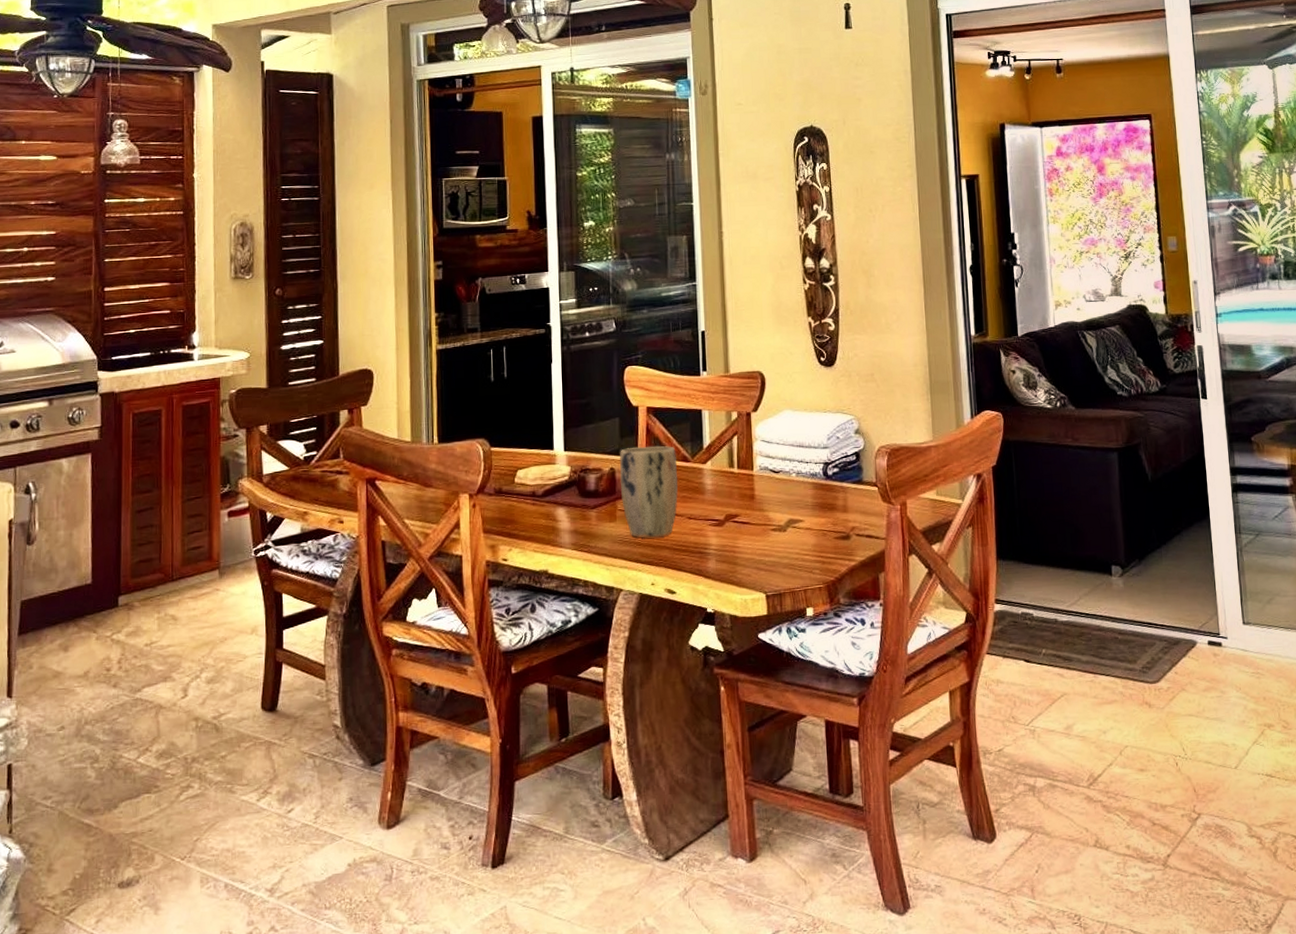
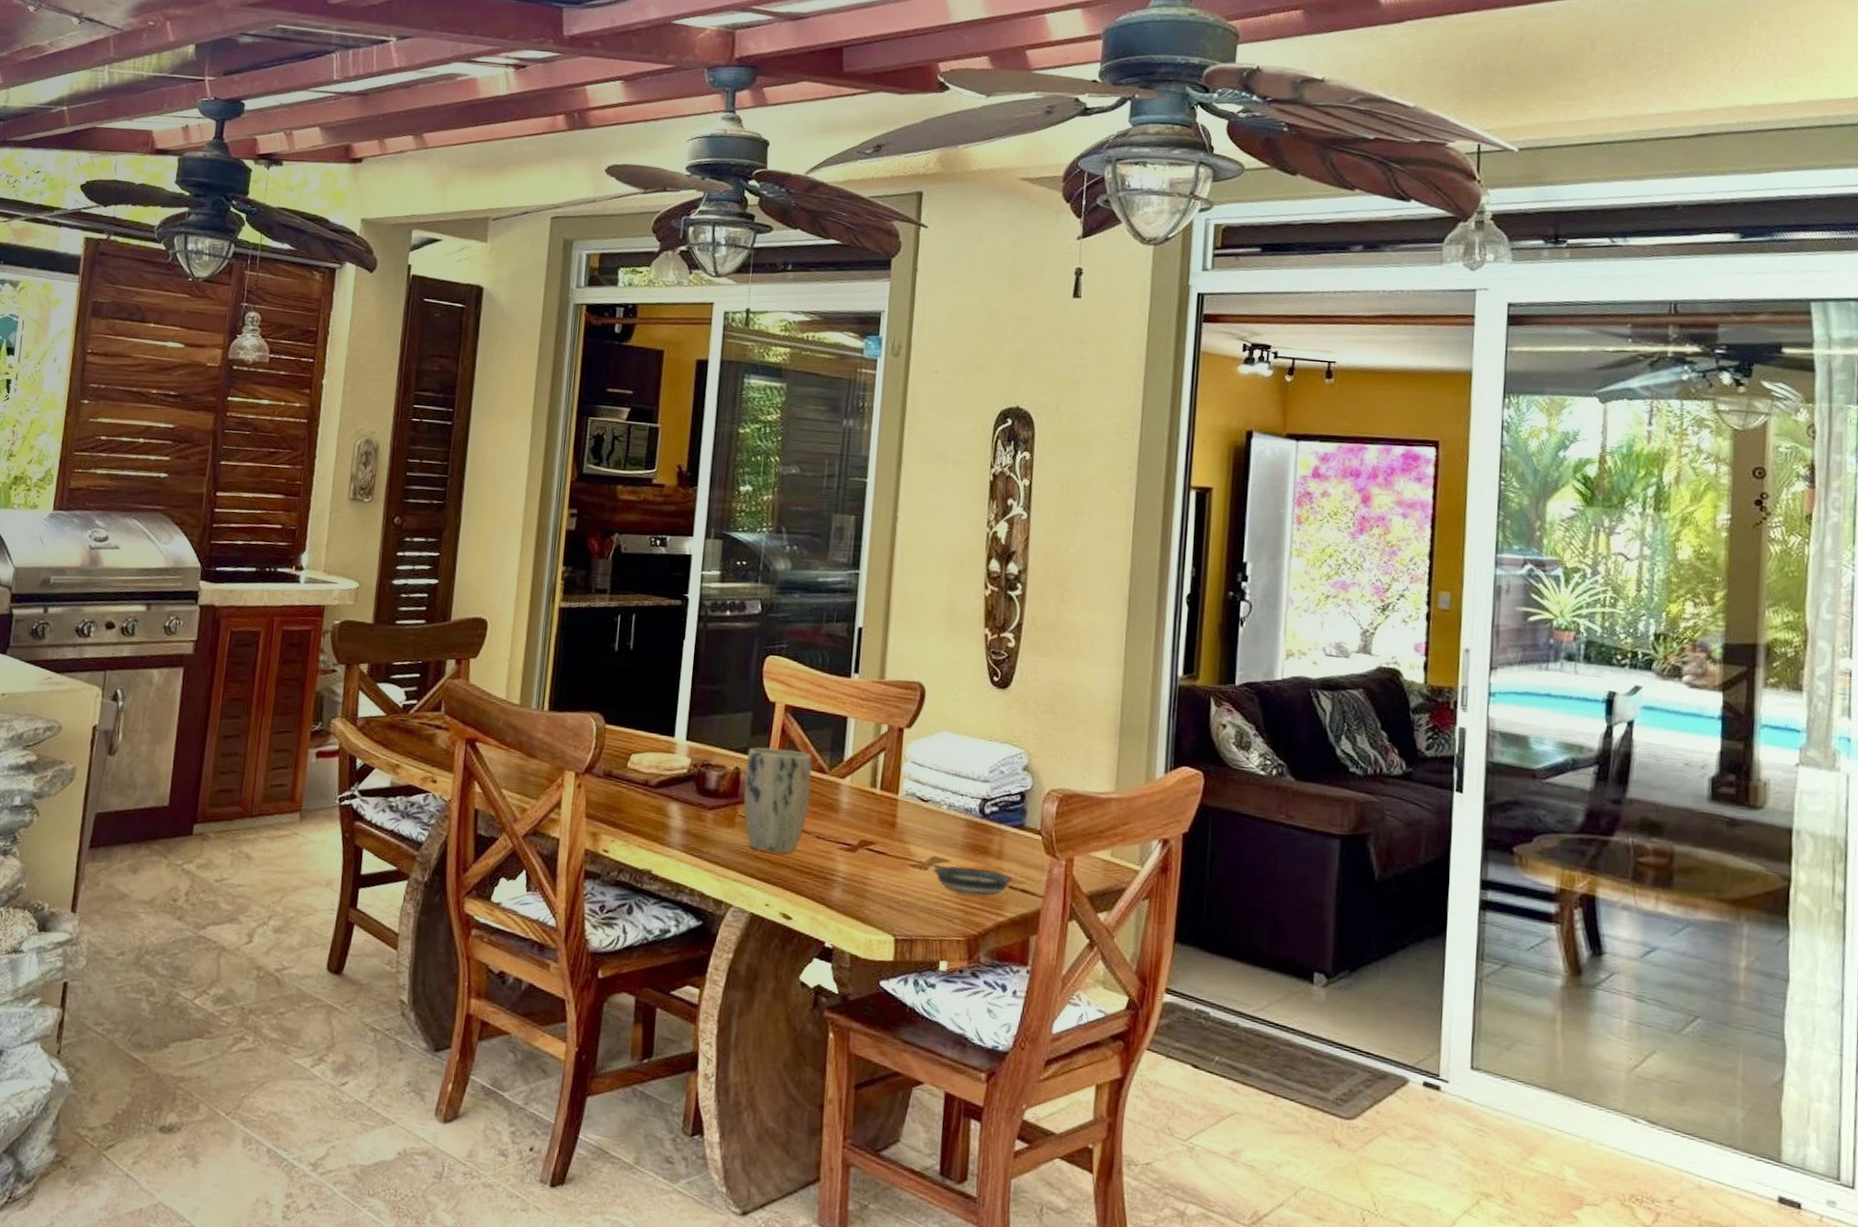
saucer: none [791,523,858,548] -> present [933,866,1013,897]

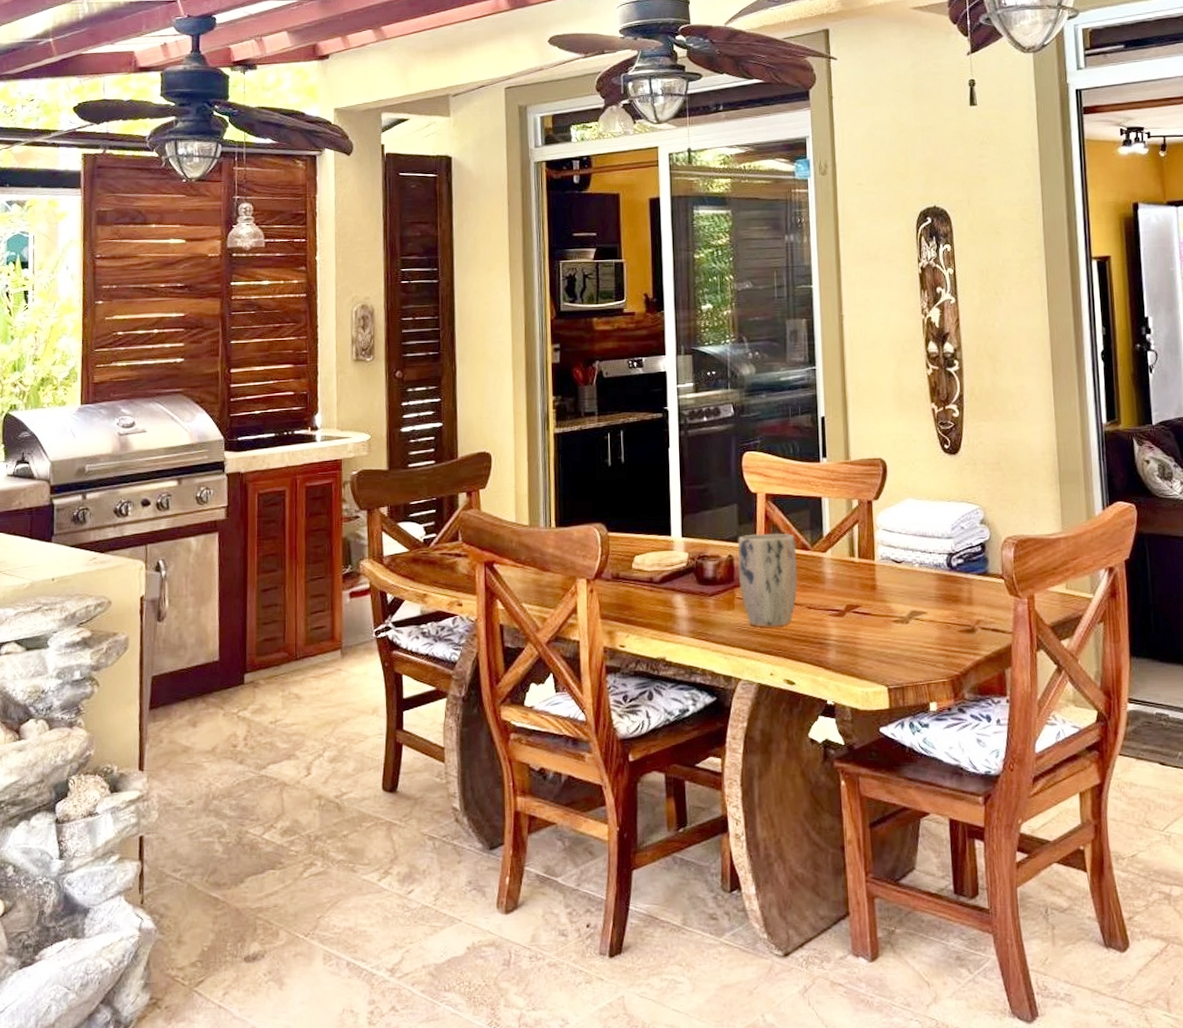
saucer: present [933,866,1013,897] -> none [914,615,984,641]

